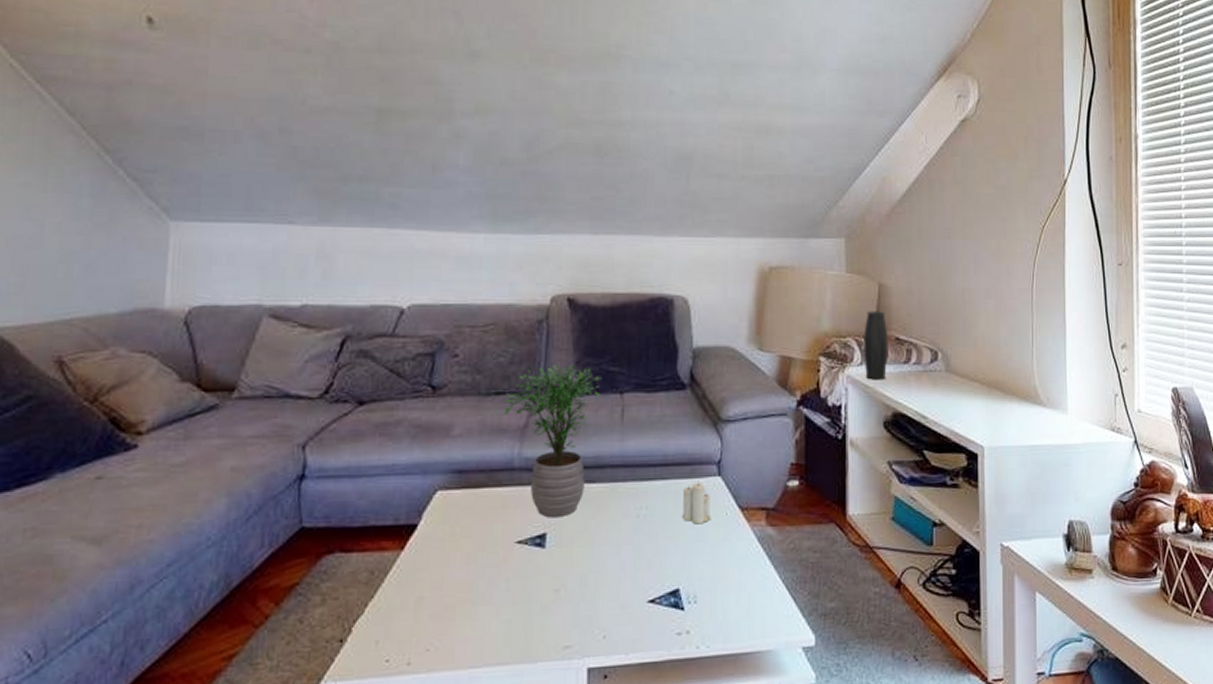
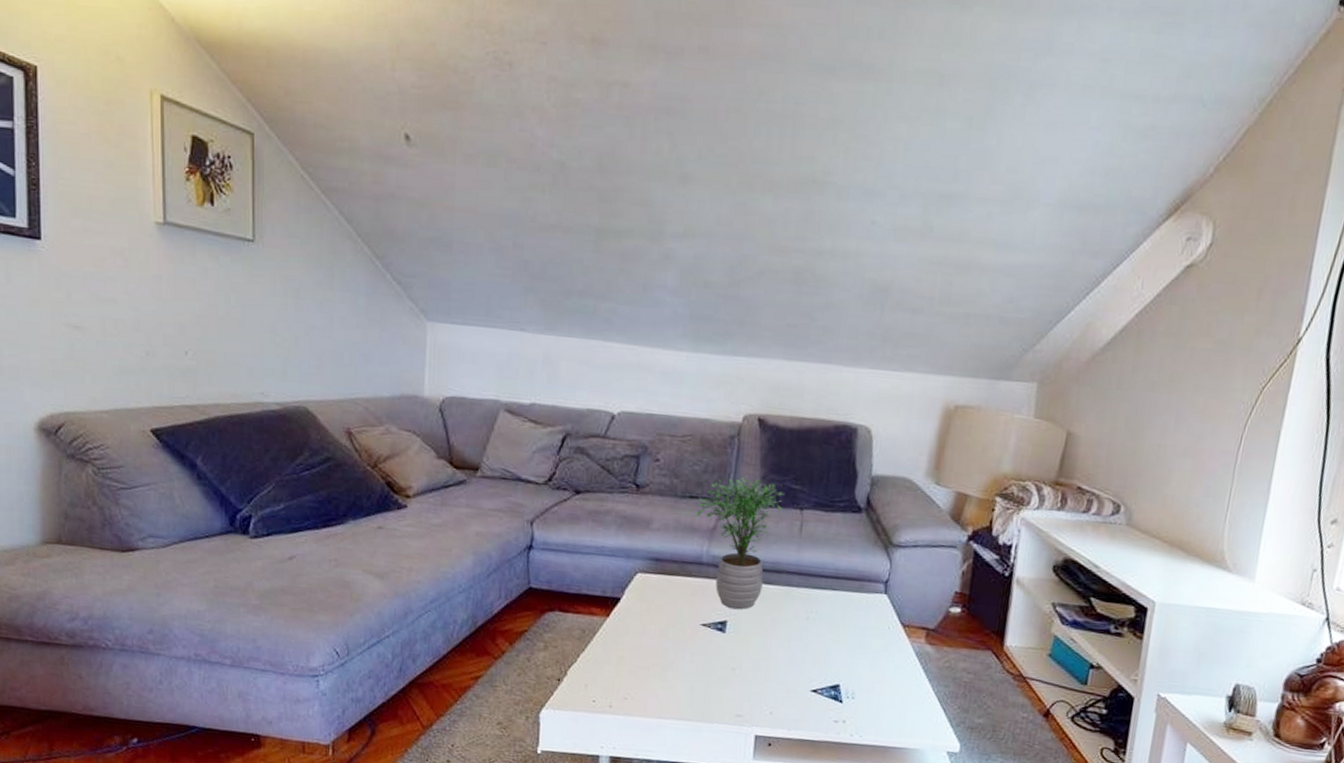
candle: present [681,482,712,525] -> none [847,596,876,634]
vase: present [864,311,888,380] -> none [1040,458,1071,526]

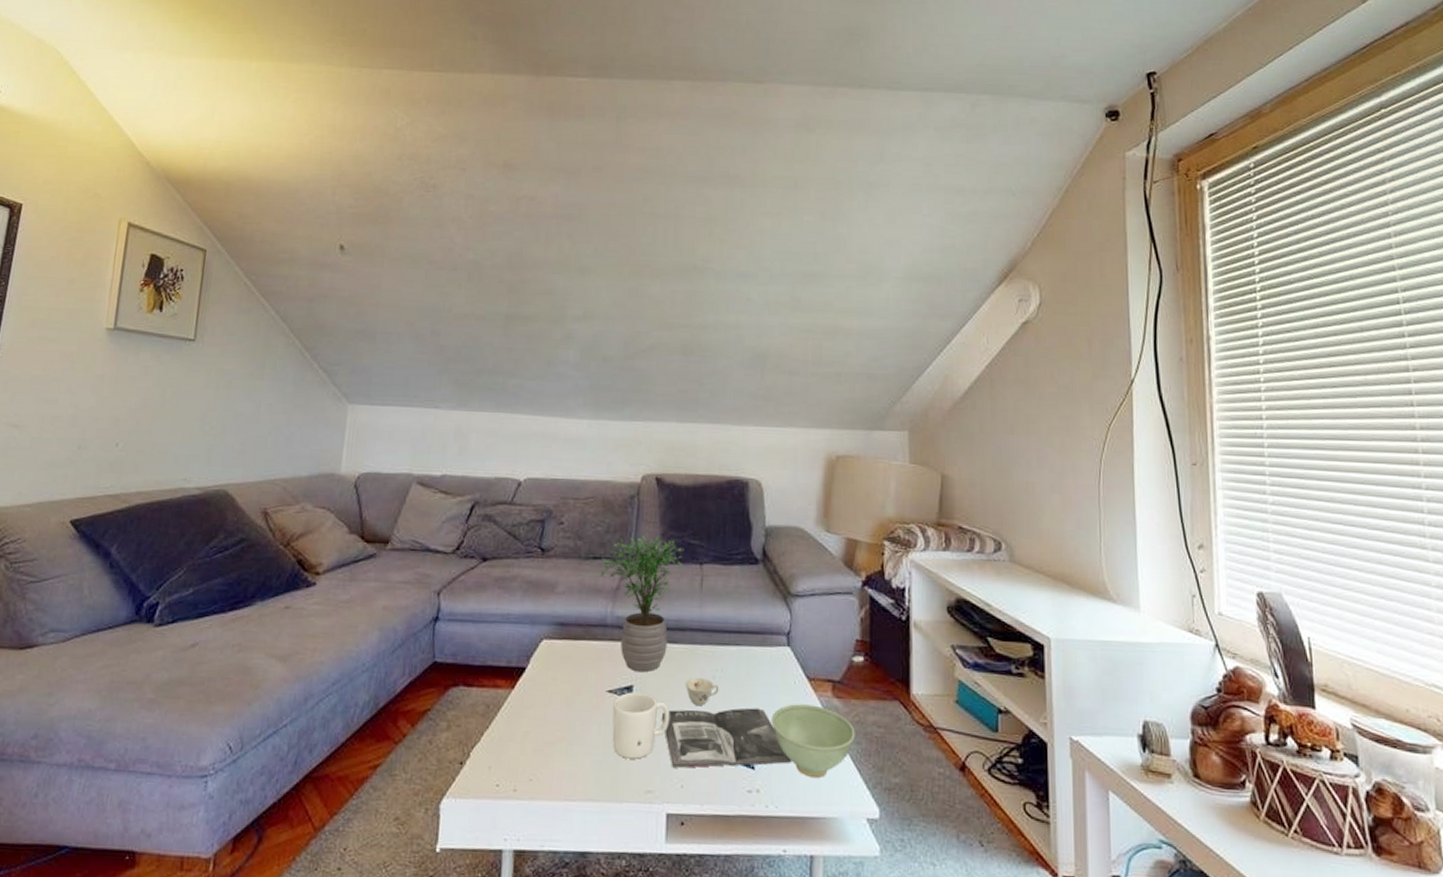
mug: none [705,626,763,687] -> present [612,692,670,759]
magazine: none [754,645,880,700] -> present [662,707,792,768]
teacup: none [779,617,813,644] -> present [686,677,719,706]
bowl: none [862,647,945,714] -> present [771,704,855,778]

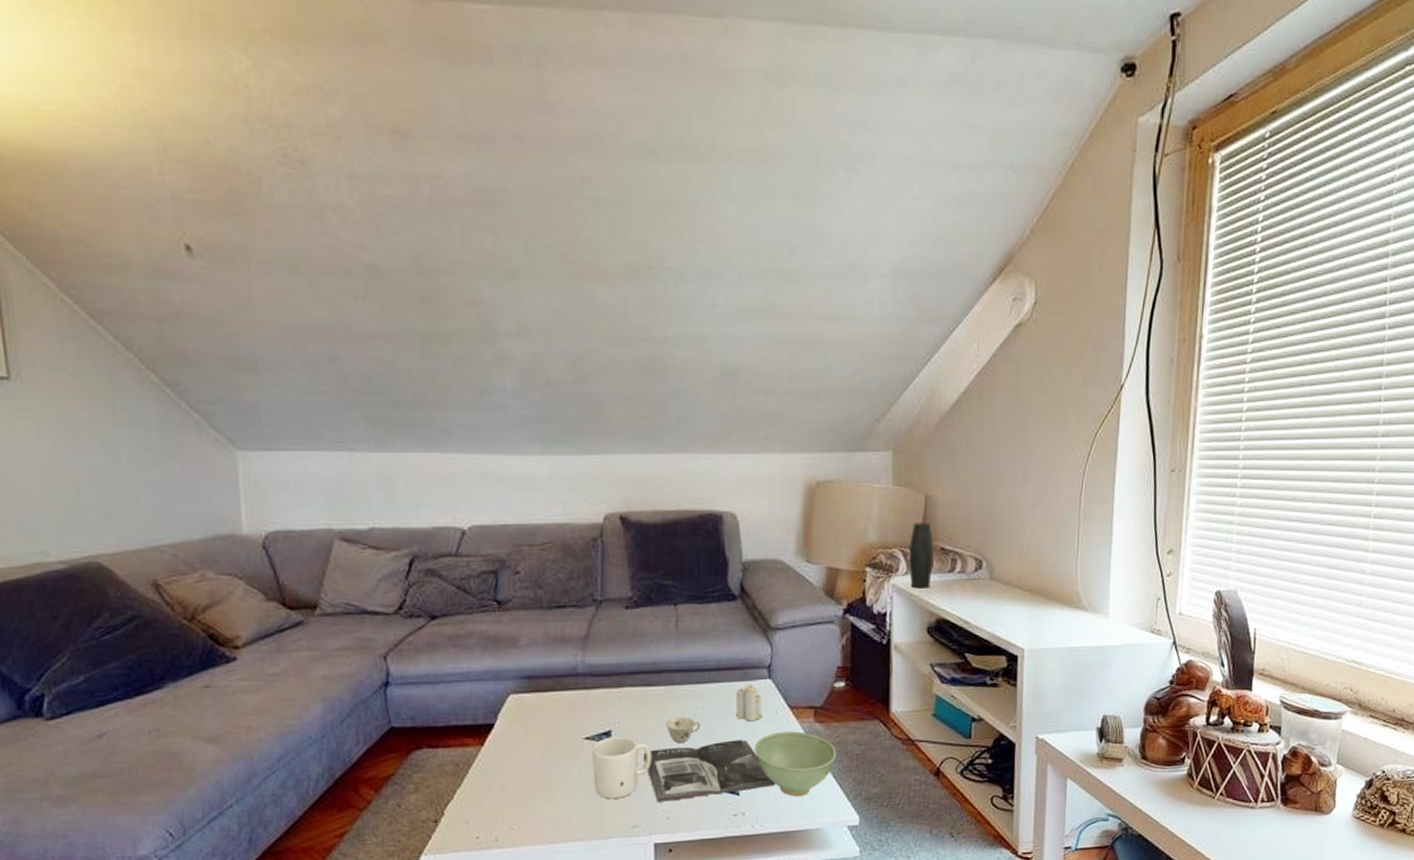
potted plant: present [599,535,688,673] -> none [565,578,661,717]
candle: none [753,650,781,690] -> present [735,684,763,722]
vase: none [927,500,951,566] -> present [909,522,934,589]

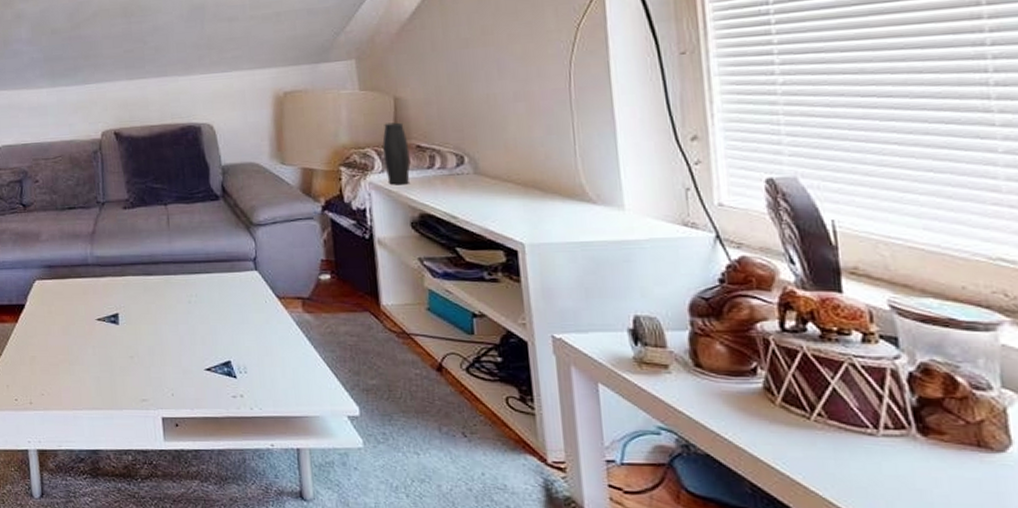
mug: present [592,736,652,799] -> none [103,319,155,374]
magazine: present [644,739,776,802] -> none [147,326,271,380]
teacup: present [666,716,701,744] -> none [165,303,196,327]
candle: present [735,684,763,722] -> none [226,275,253,310]
bowl: present [754,731,837,796] -> none [247,320,329,382]

